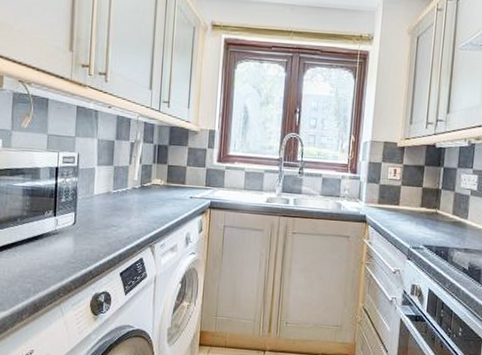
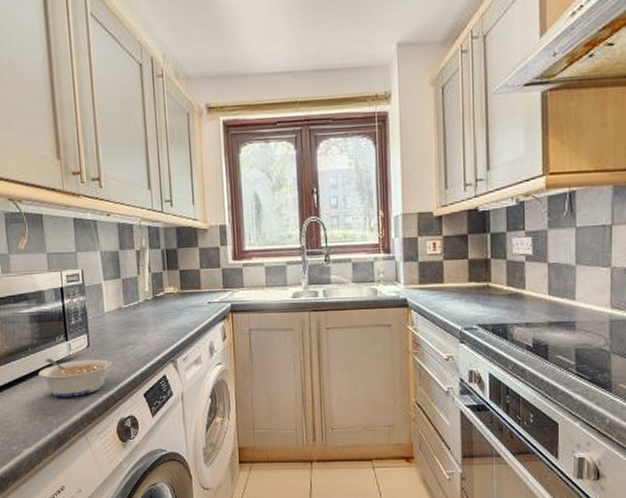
legume: none [24,230,95,269] -> present [38,358,113,397]

